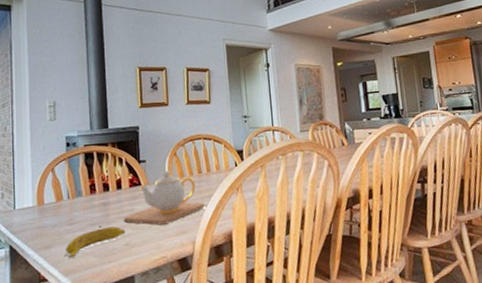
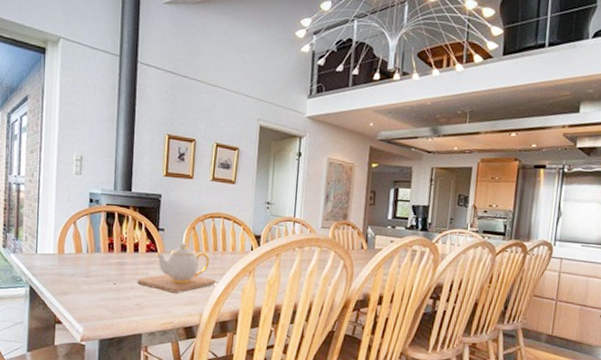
banana: present [64,226,125,259] -> none [78,285,138,308]

